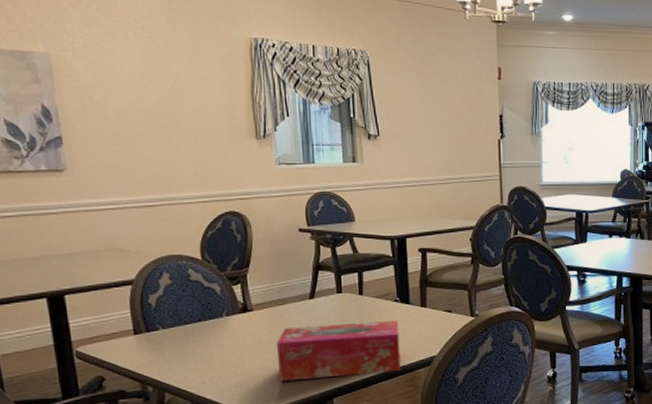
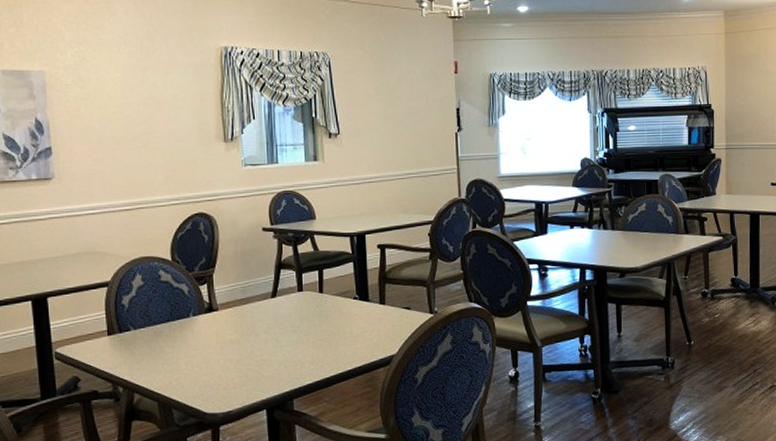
tissue box: present [276,321,401,382] -> none [239,319,360,382]

